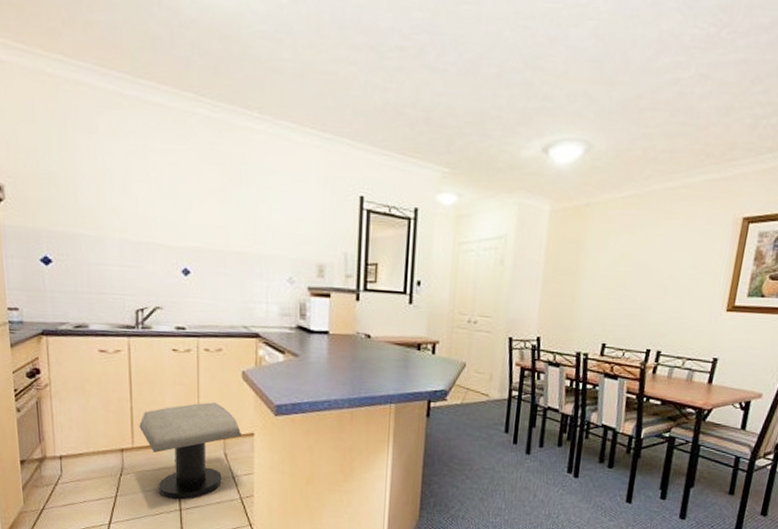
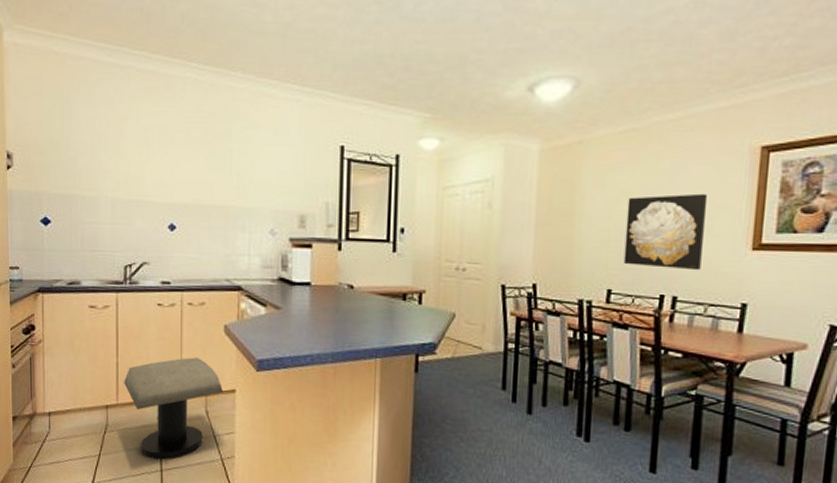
wall art: none [618,258,695,329] -> present [623,193,708,271]

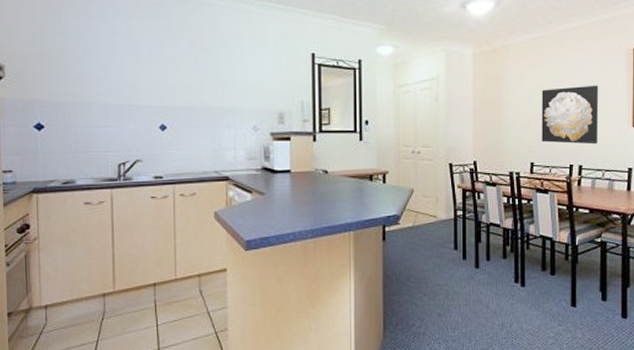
stool: present [124,357,224,460] -> none [120,243,216,340]

